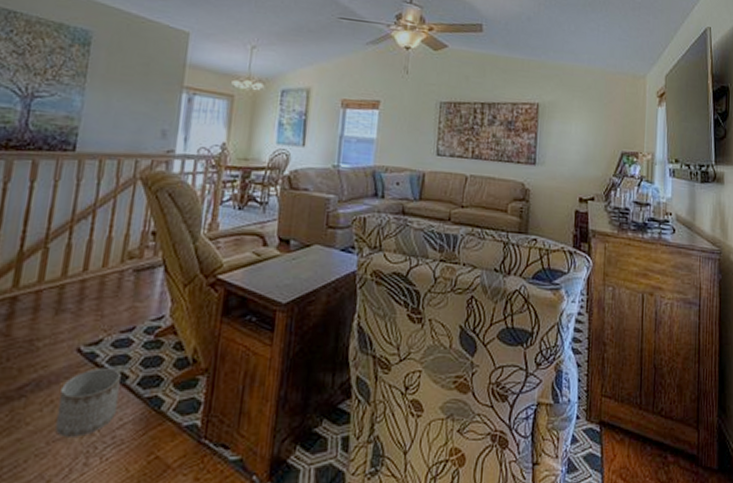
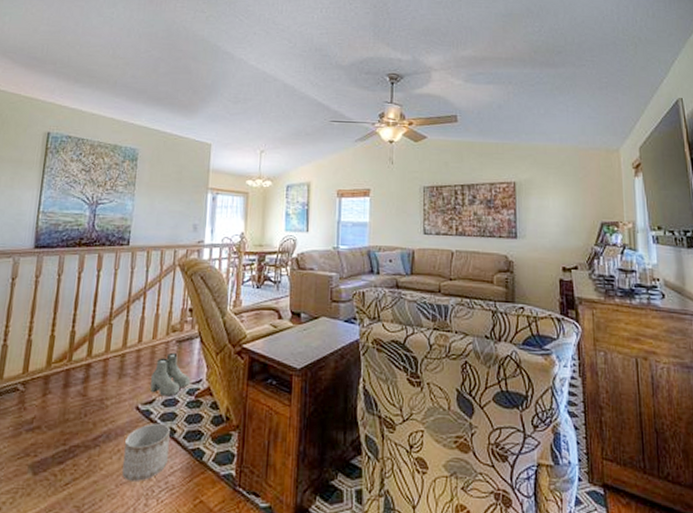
boots: none [97,283,149,335] -> present [150,352,190,396]

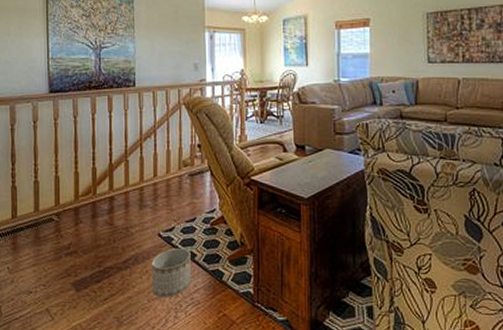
boots: present [150,352,190,396] -> none [168,185,204,224]

